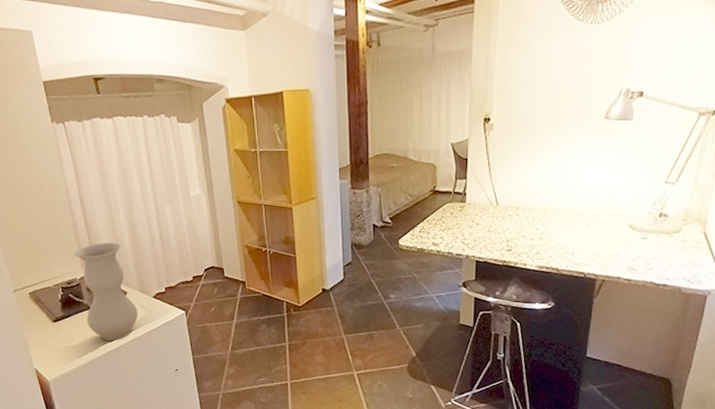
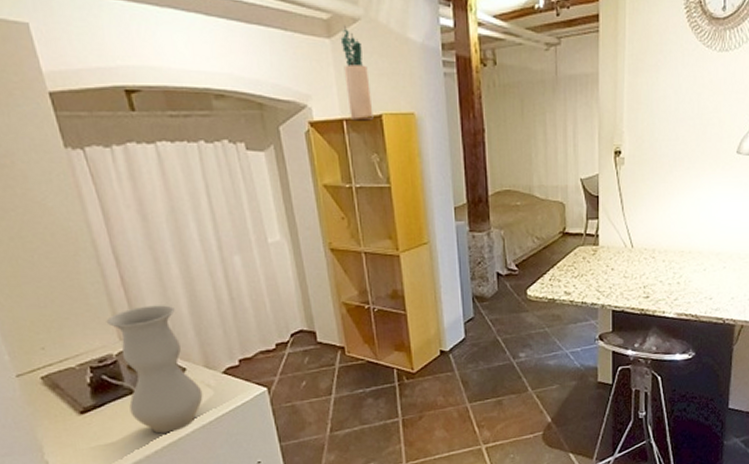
vase: none [252,19,276,98] -> present [340,25,374,122]

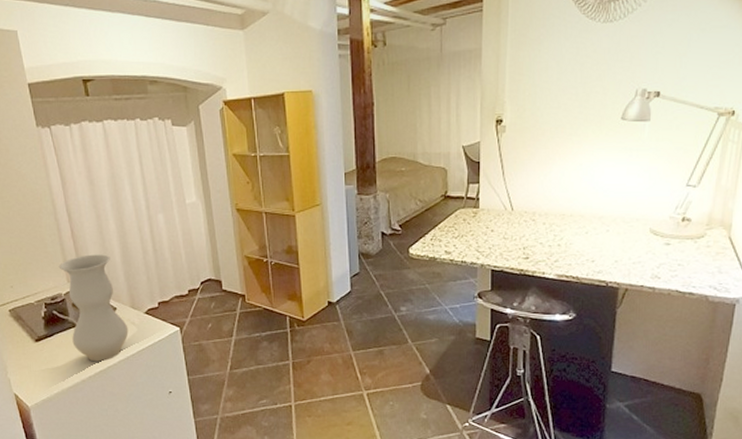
vase: present [340,25,374,122] -> none [252,18,277,100]

